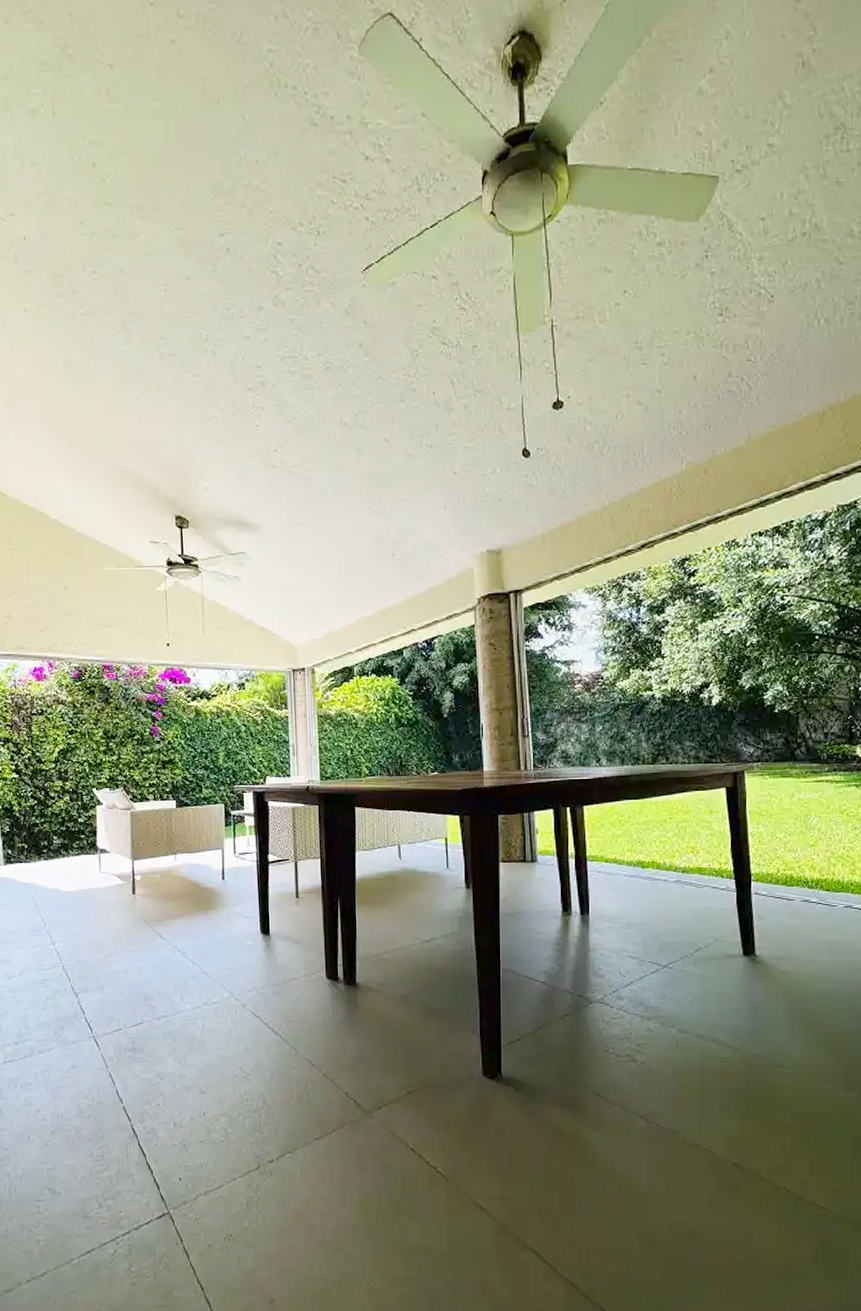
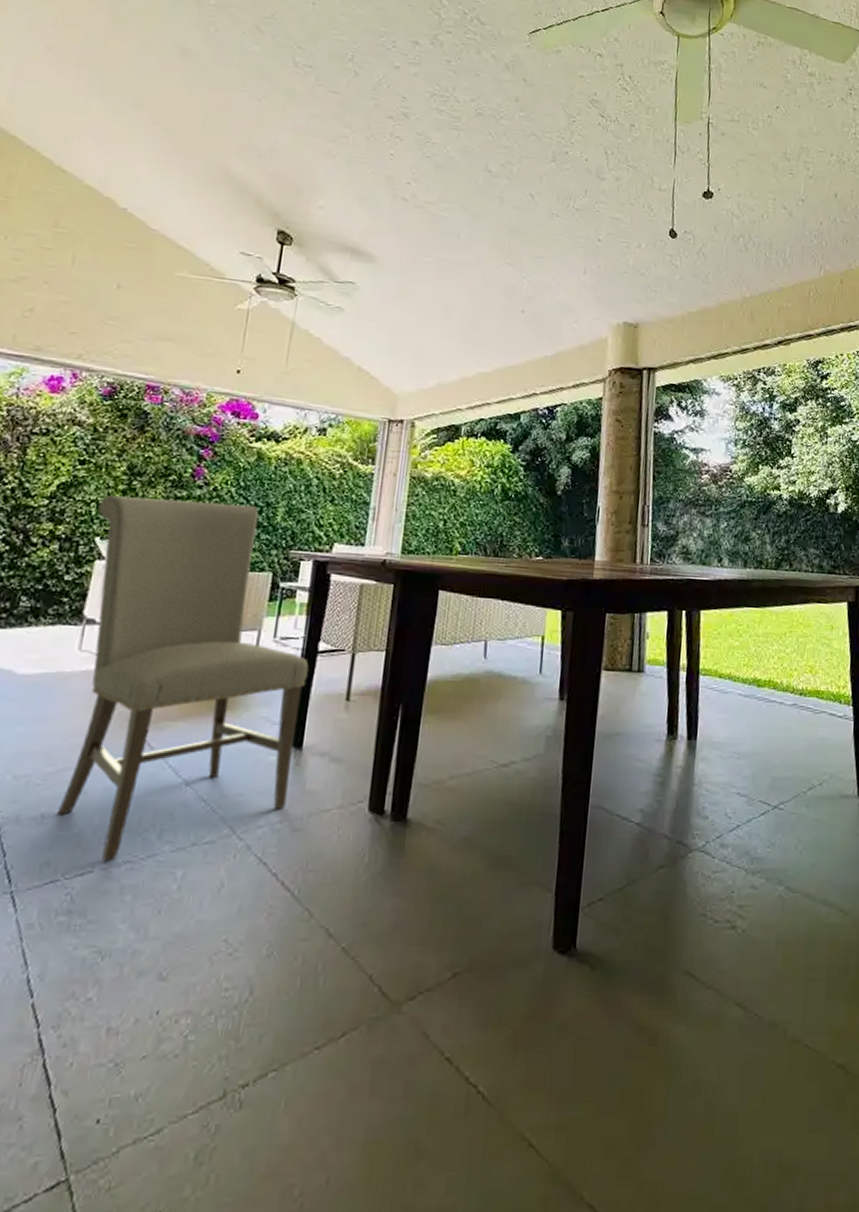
chair: none [89,752,266,1017] -> present [56,495,309,862]

